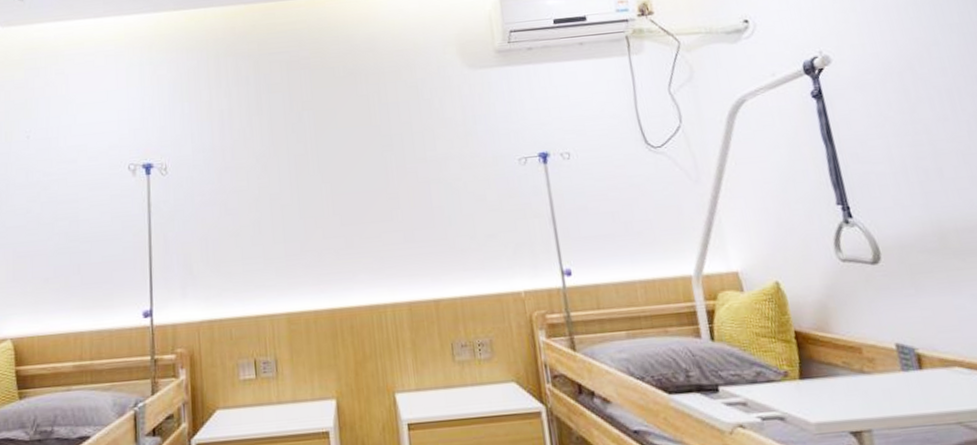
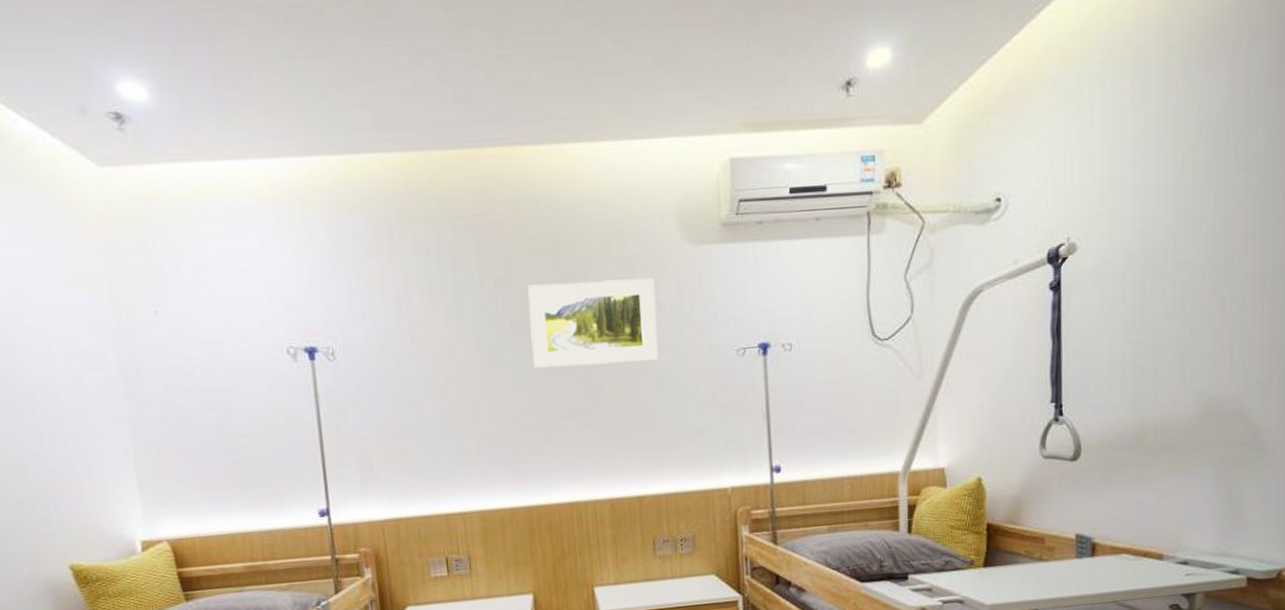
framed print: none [330,98,447,179] -> present [528,278,659,368]

